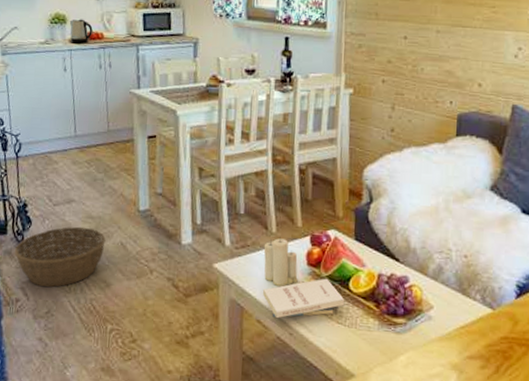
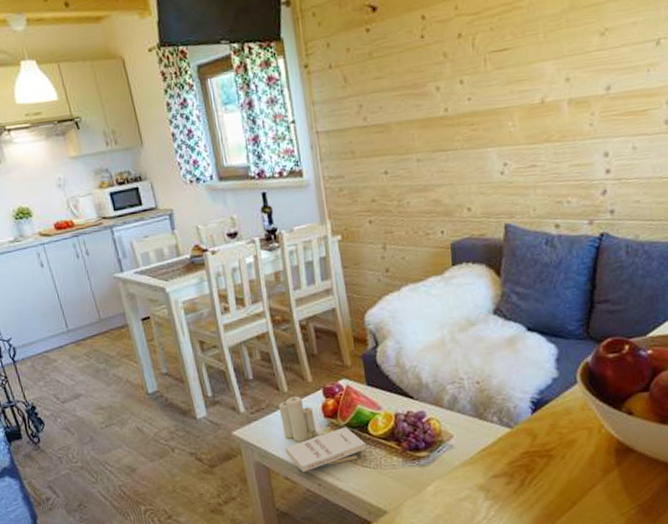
basket: present [14,226,106,287] -> none [33,418,122,482]
kettle: present [69,19,93,45] -> none [34,209,62,237]

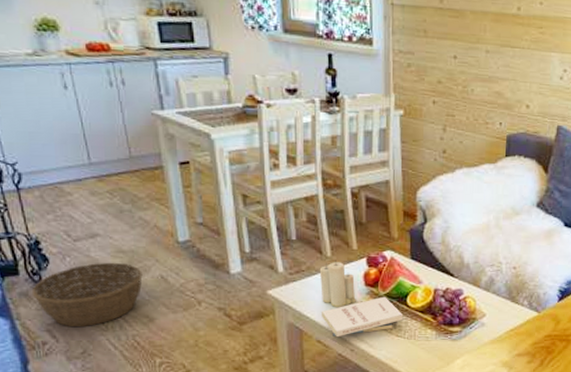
basket: none [33,418,122,482] -> present [31,262,143,326]

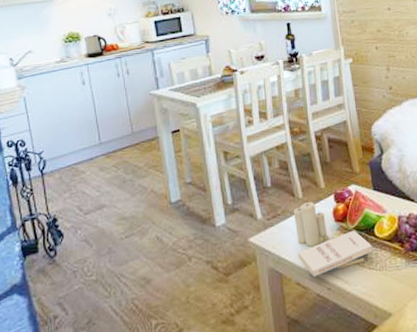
basket: present [31,262,143,326] -> none [47,229,141,298]
kettle: none [62,25,95,58] -> present [83,34,107,58]

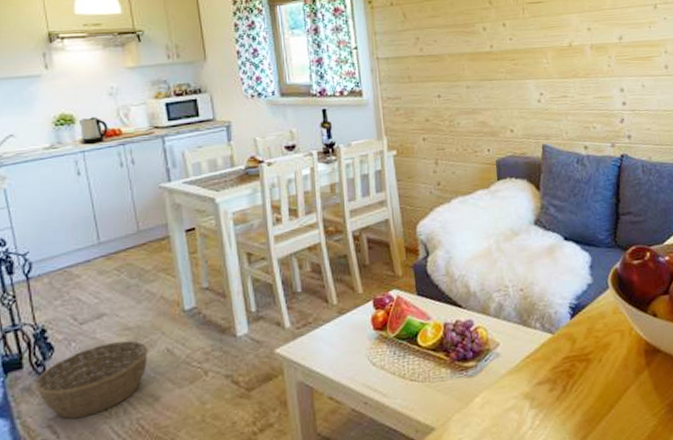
basket: none [47,229,141,298] -> present [34,340,148,419]
candle: present [293,200,328,247] -> none [326,306,366,358]
books: present [297,230,374,278] -> none [330,338,416,391]

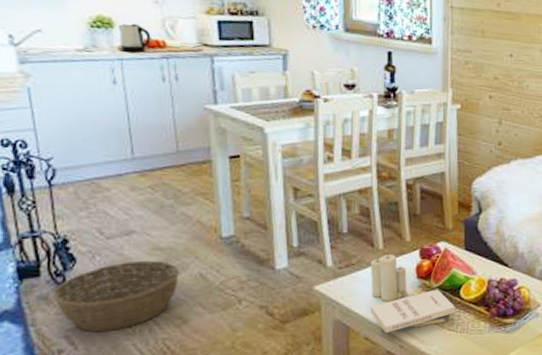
candle: none [326,306,366,358] -> present [370,252,408,301]
books: none [330,338,416,391] -> present [370,289,456,334]

